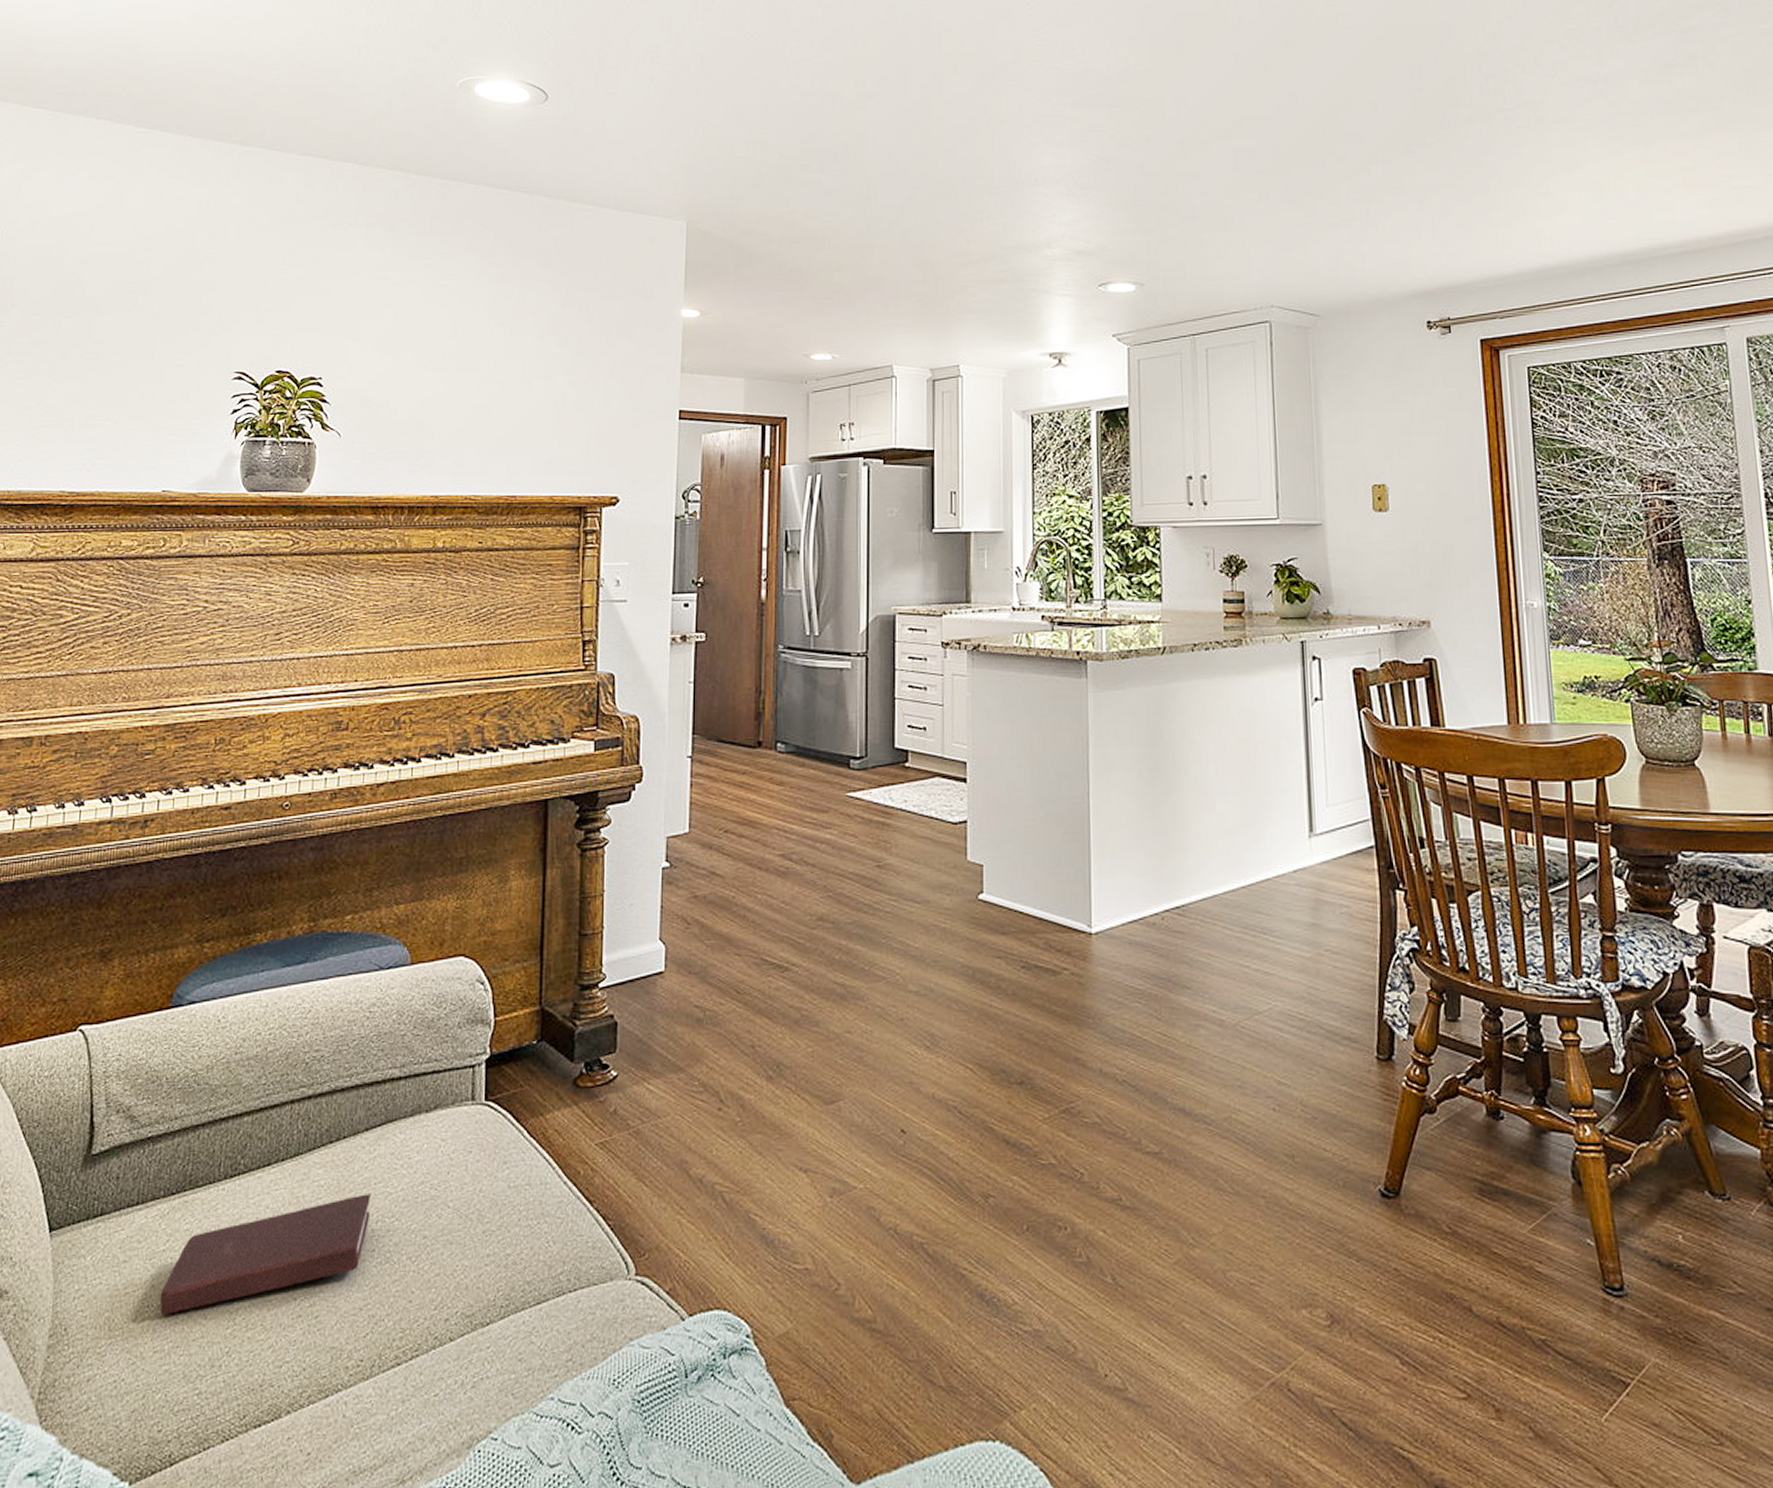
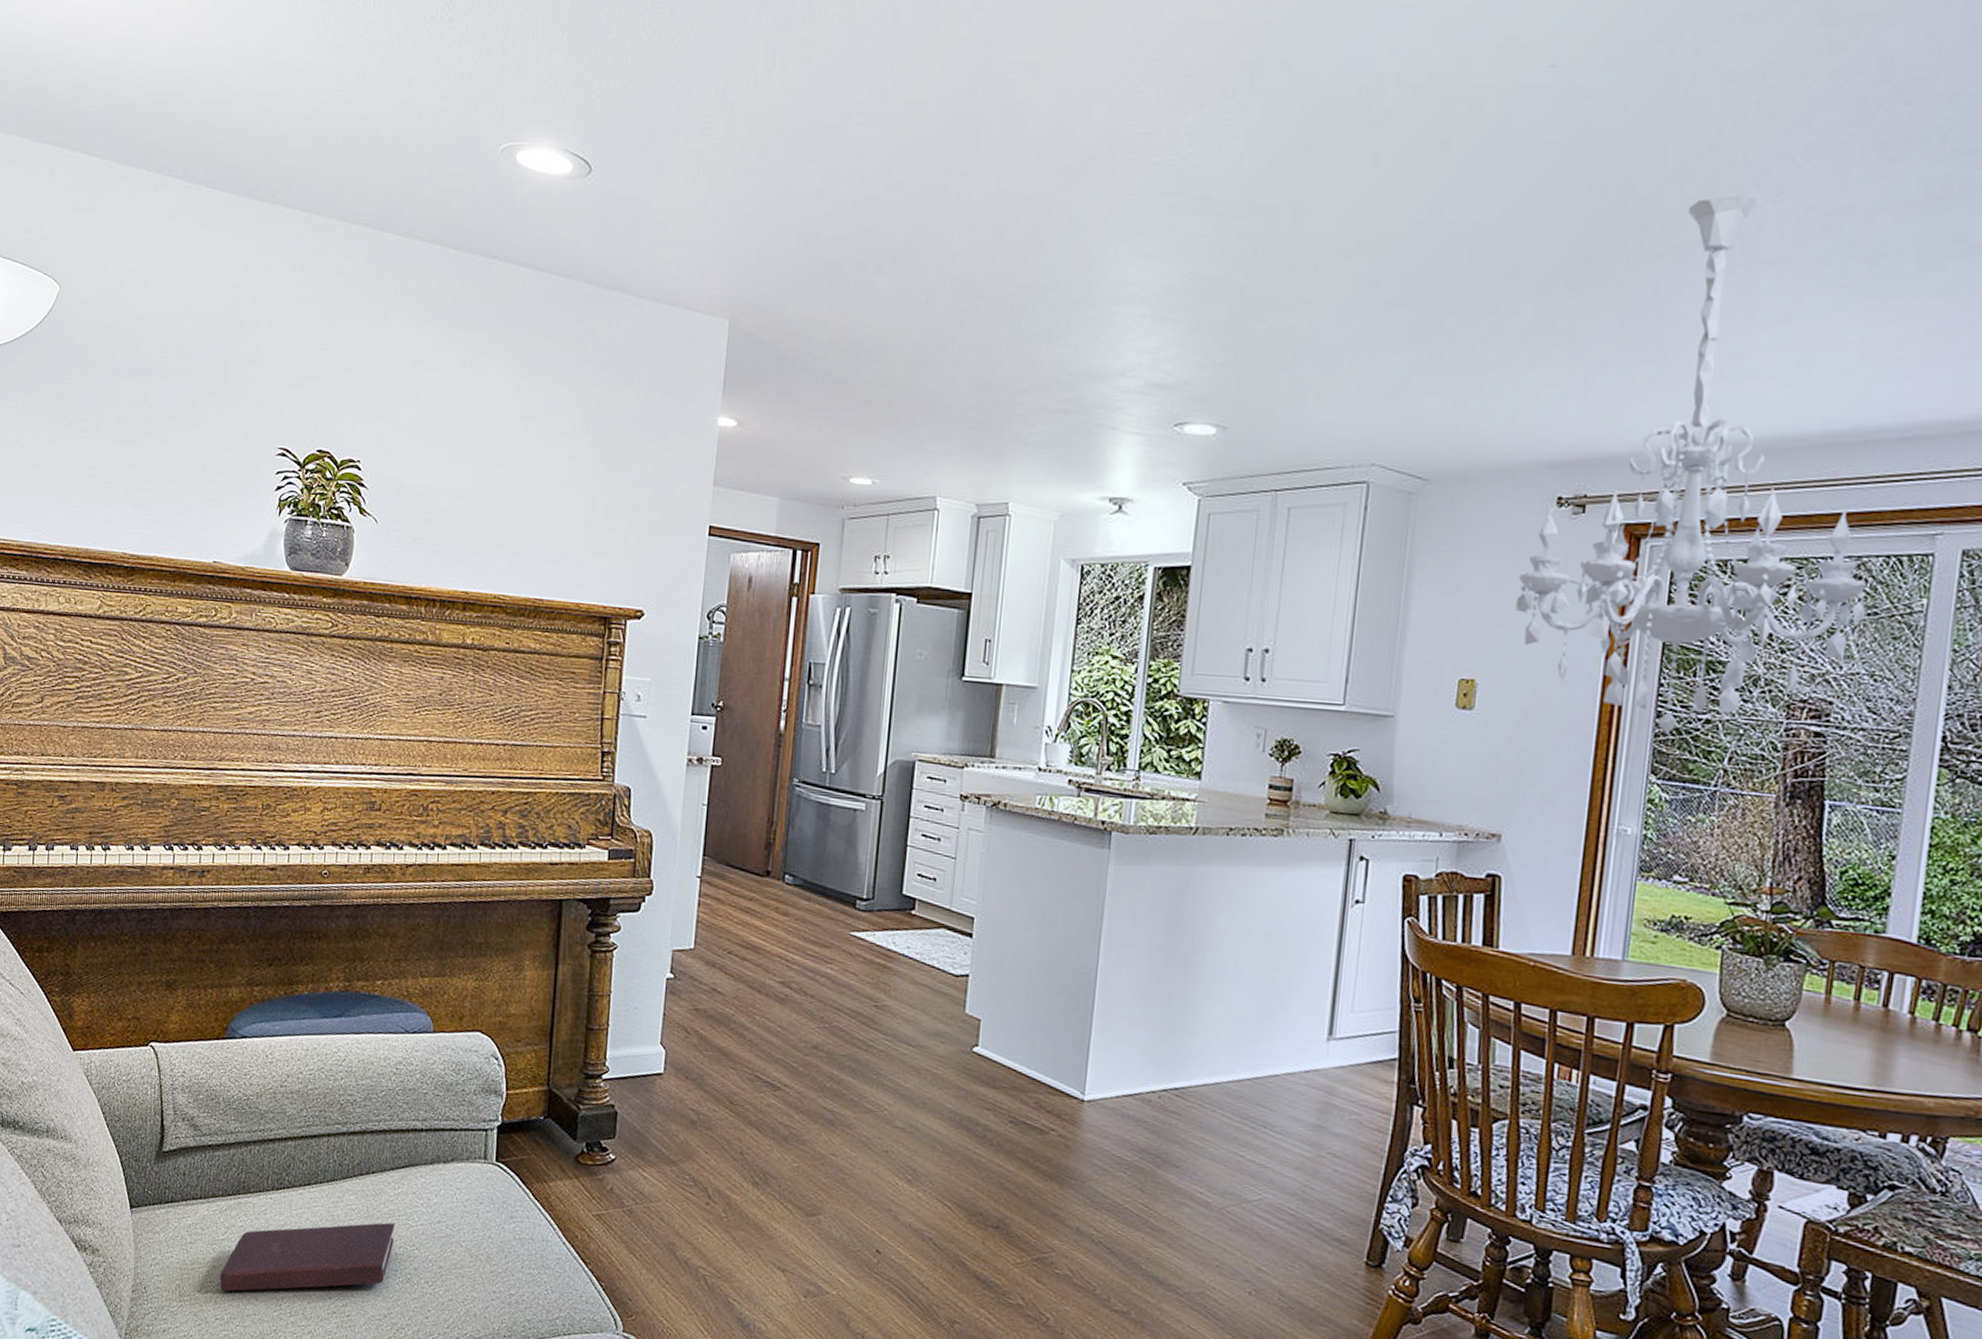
chandelier: none [1407,70,1686,516] -> present [1515,194,1868,735]

